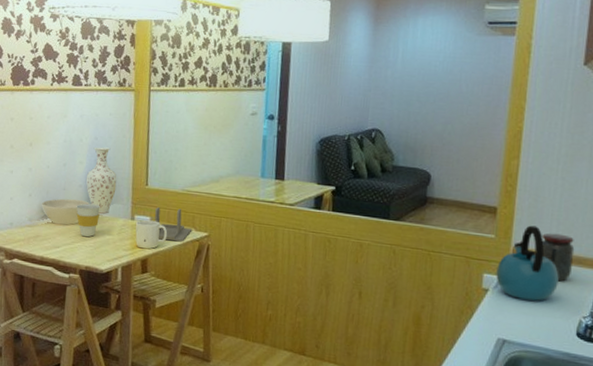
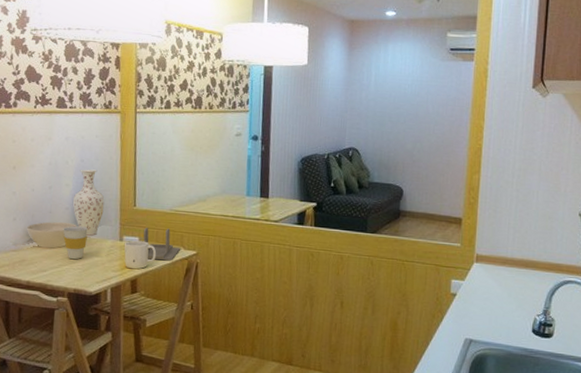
kettle: present [496,225,559,301] -> none [462,234,516,303]
jar: present [542,232,575,282] -> none [501,240,529,284]

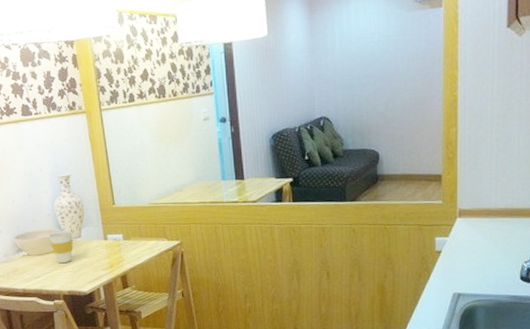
mug: present [123,240,157,270] -> none [109,237,142,266]
napkin holder: present [143,228,181,261] -> none [126,222,165,254]

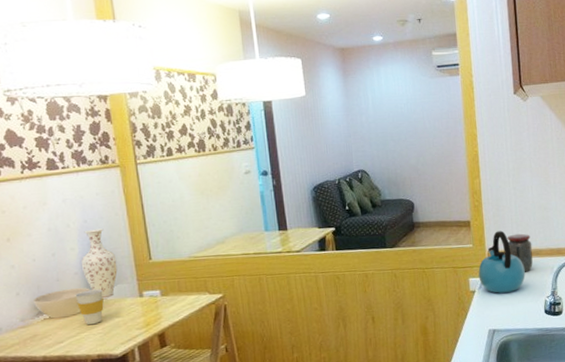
kettle: none [446,186,501,255] -> present [478,231,525,293]
jar: none [483,190,513,234] -> present [507,233,533,272]

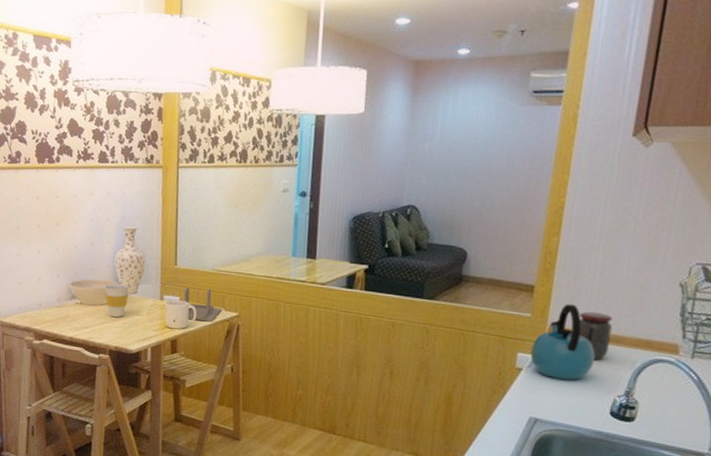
mug: none [145,293,182,324] -> present [164,300,197,330]
napkin holder: none [164,276,206,311] -> present [184,287,222,322]

